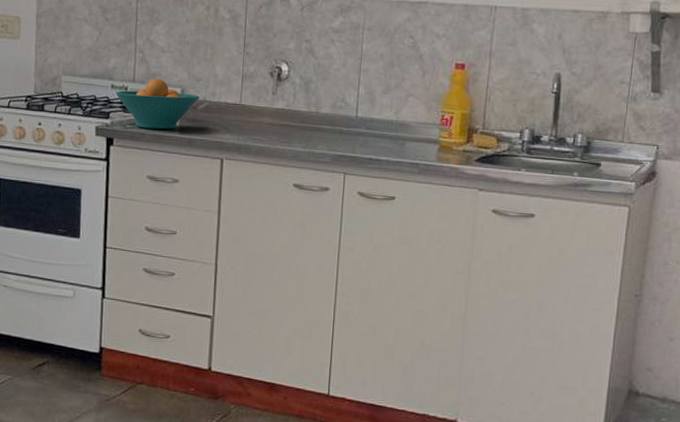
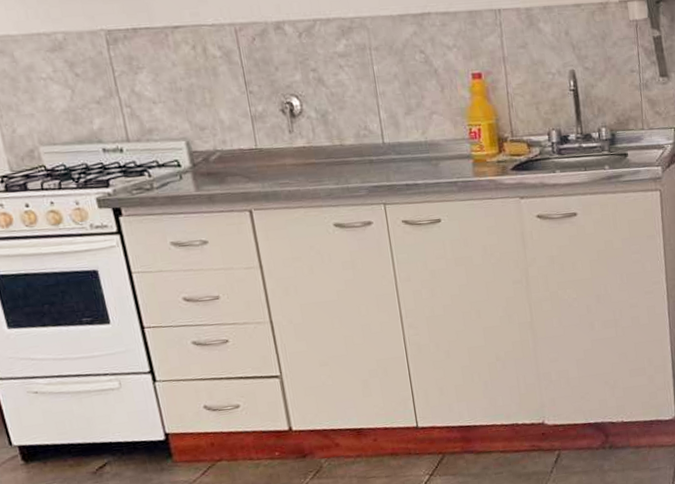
fruit bowl: present [115,78,199,130] -> none [109,133,209,192]

